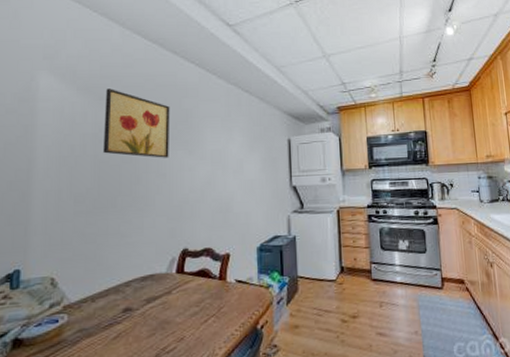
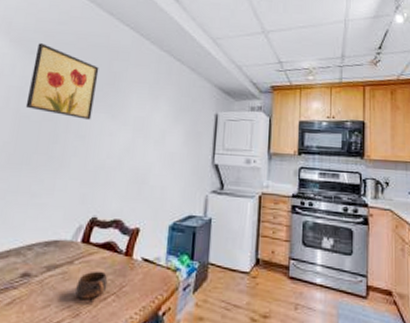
cup: none [177,296,206,324] -> present [75,270,108,299]

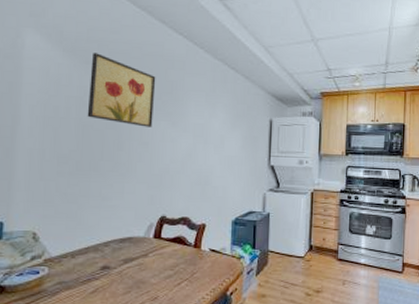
cup: present [75,270,108,299] -> none [152,261,180,285]

